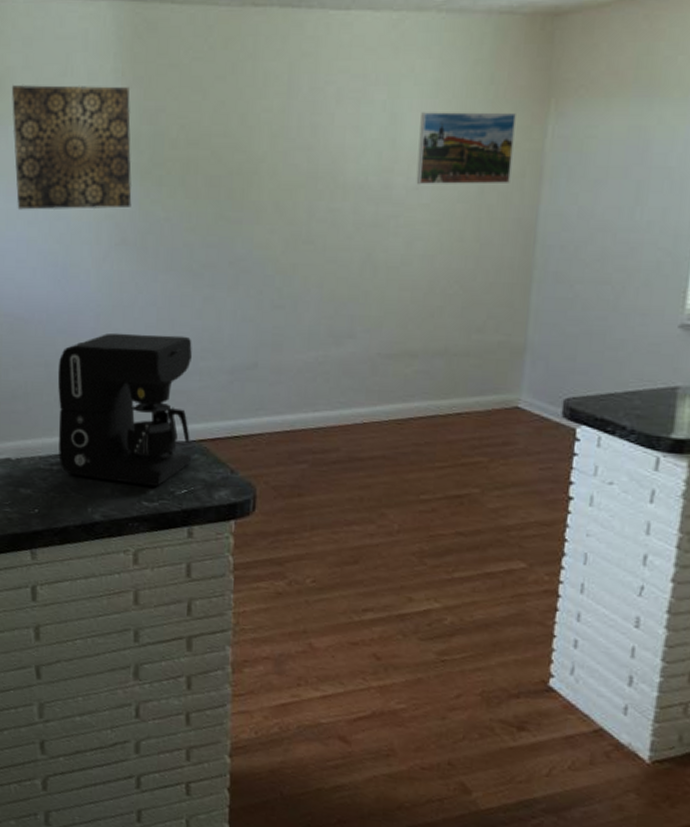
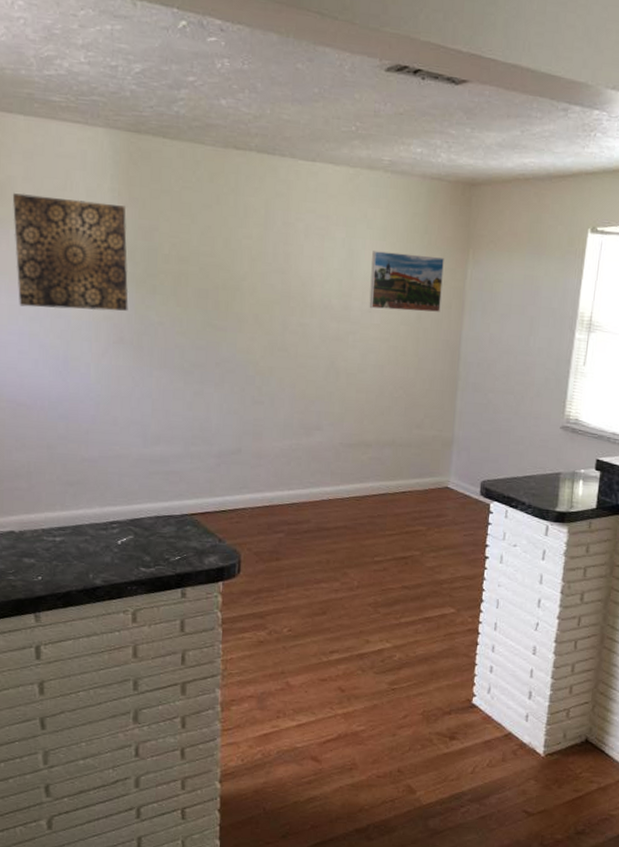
coffee maker: present [57,332,192,486] -> none [59,420,185,554]

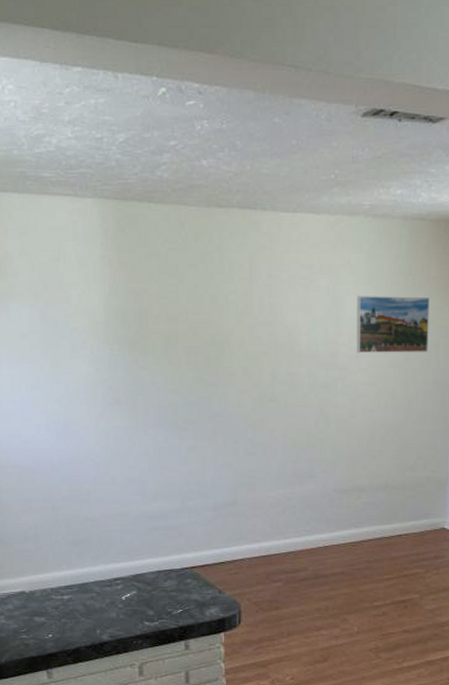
wall art: present [12,193,129,311] -> none [10,267,122,376]

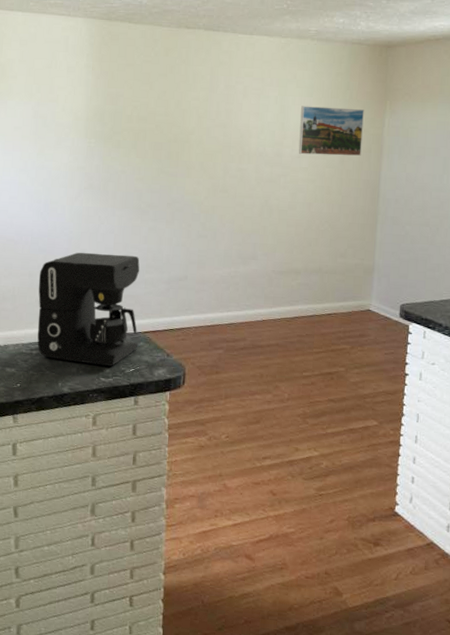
coffee maker: none [64,479,185,608] -> present [37,252,140,366]

